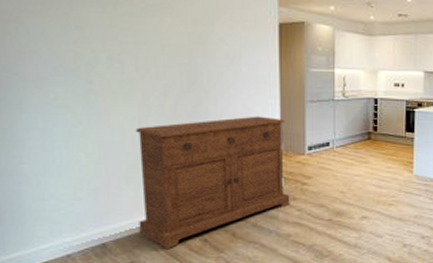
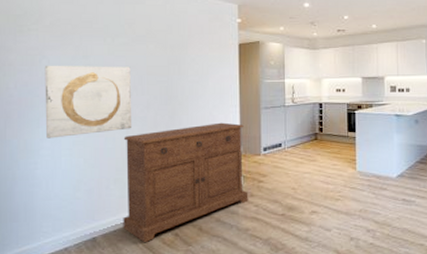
wall art: none [22,35,146,127] -> present [44,65,132,139]

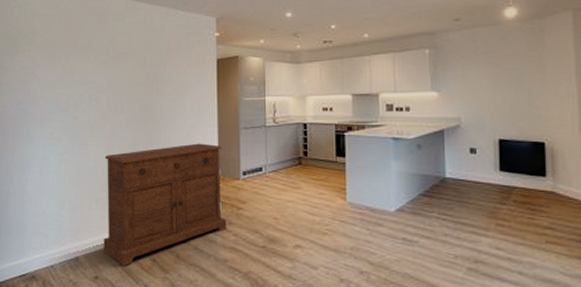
wall art: present [44,65,132,139] -> none [35,83,113,156]

